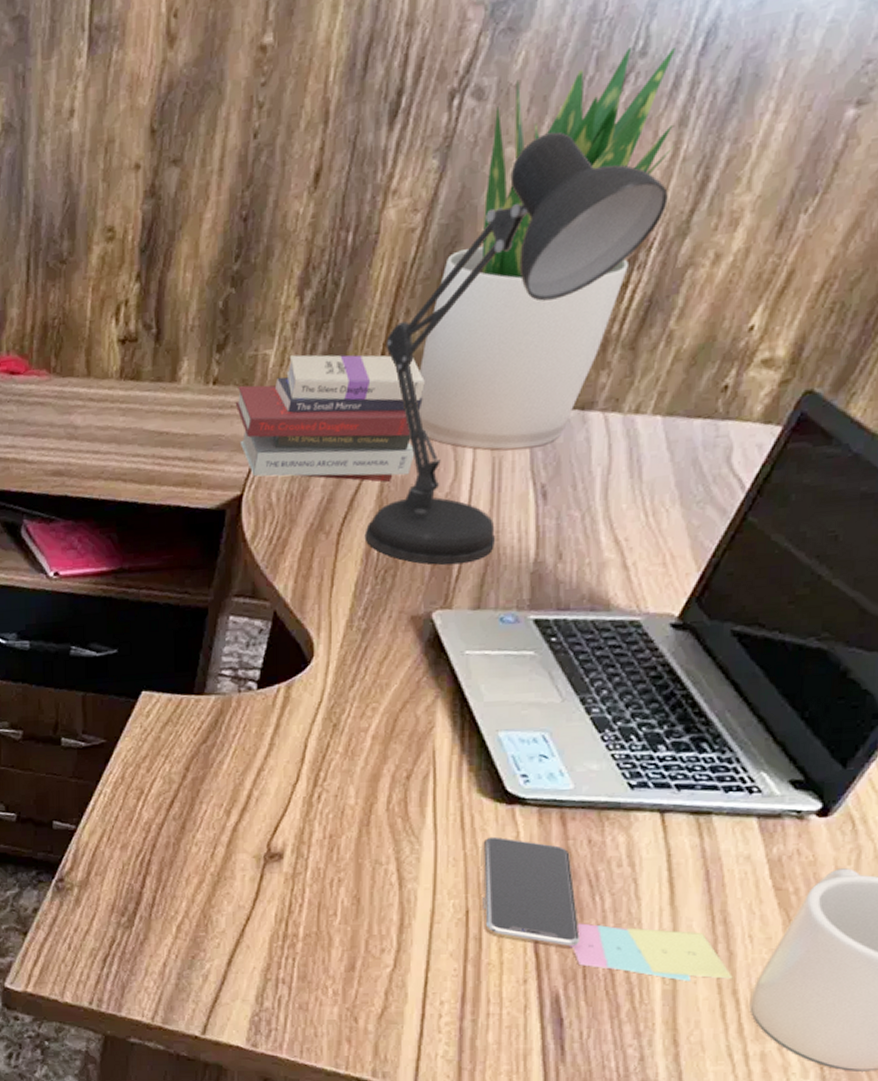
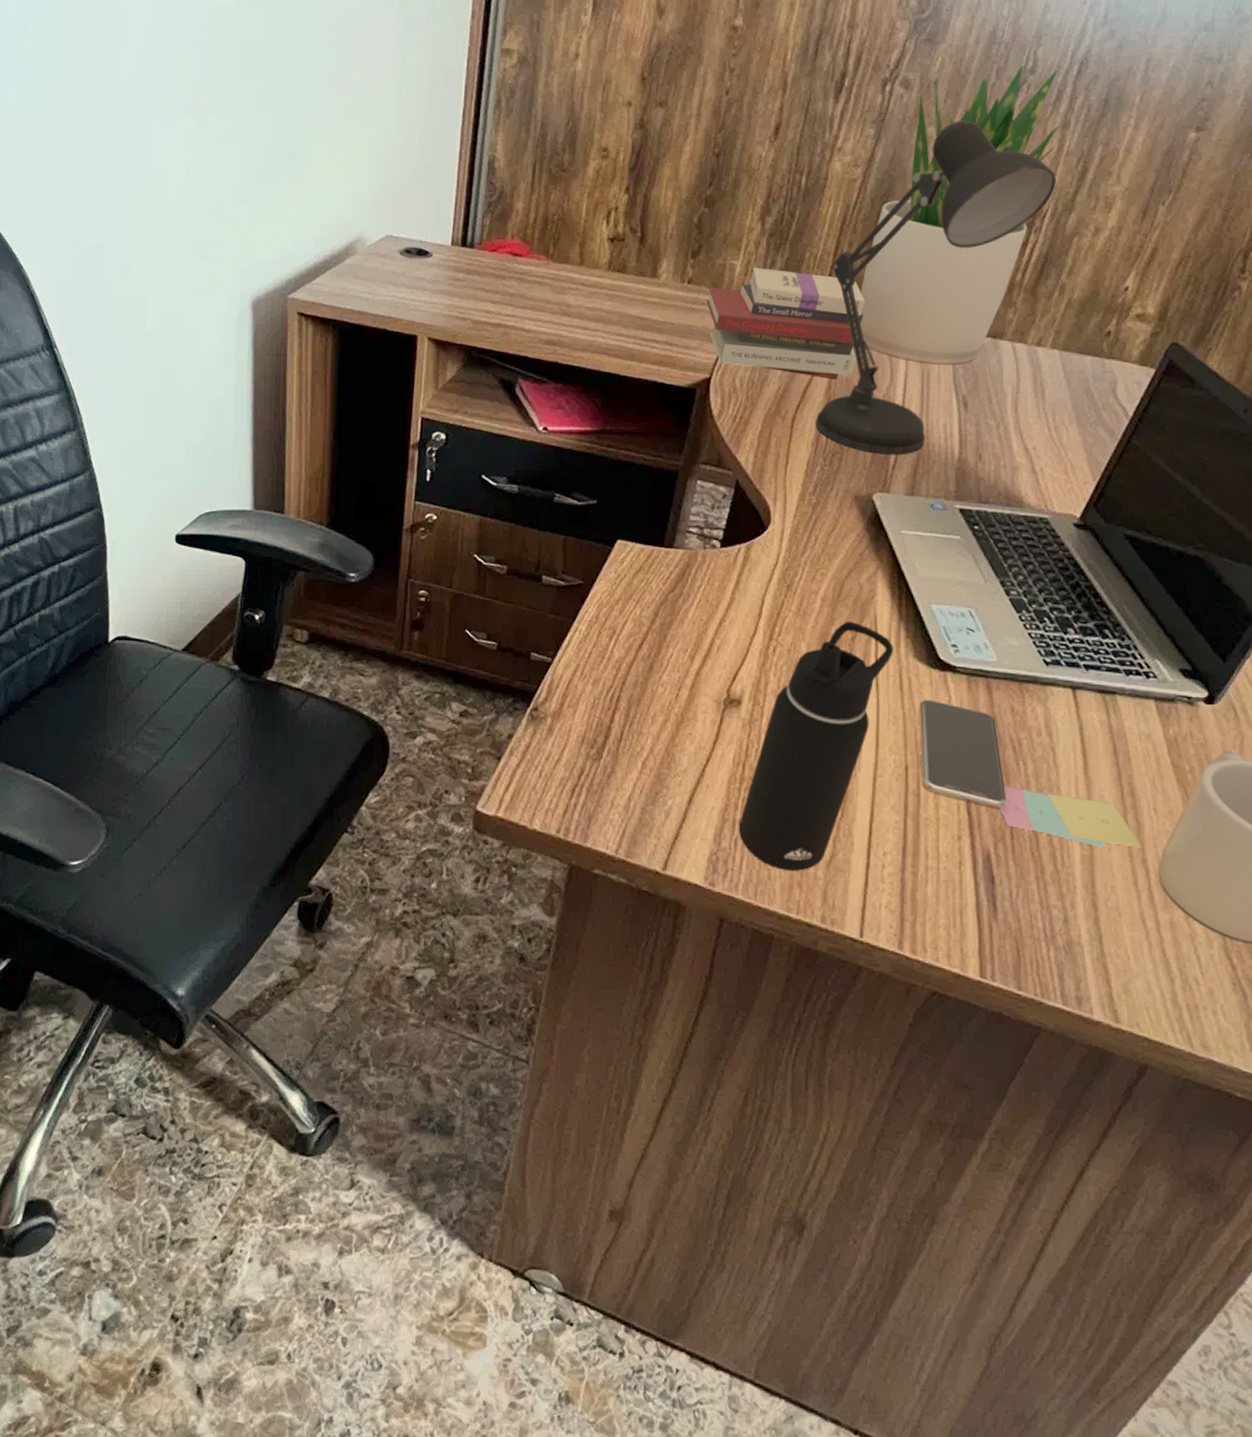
water bottle: none [282,758,455,1026] -> present [738,621,894,871]

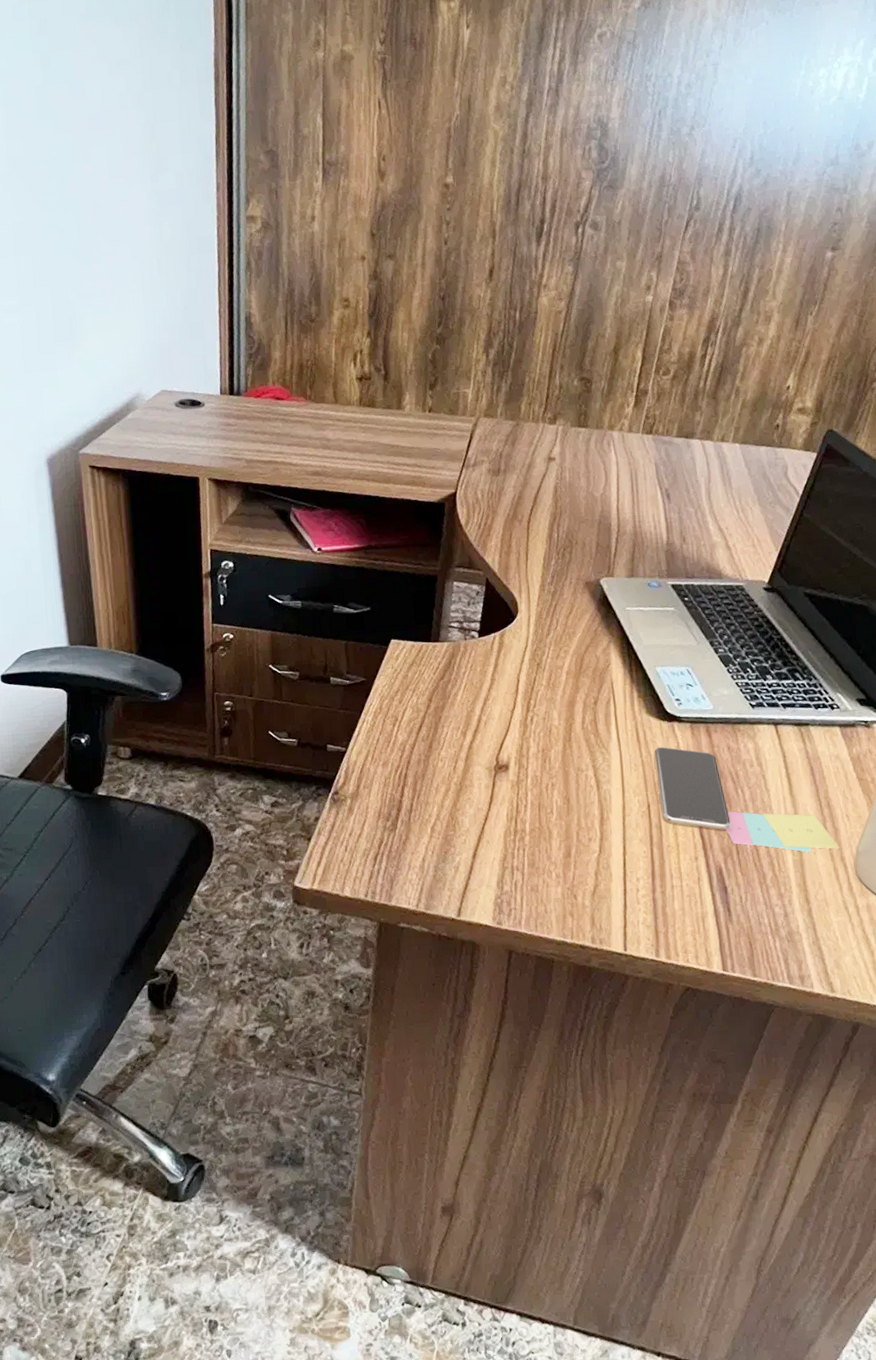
books: present [706,268,865,380] -> none [446,393,579,485]
water bottle: present [738,621,894,871] -> none [516,688,630,904]
desk lamp: present [815,120,1056,455] -> none [547,254,725,545]
planter: present [854,66,1061,366] -> none [571,204,725,465]

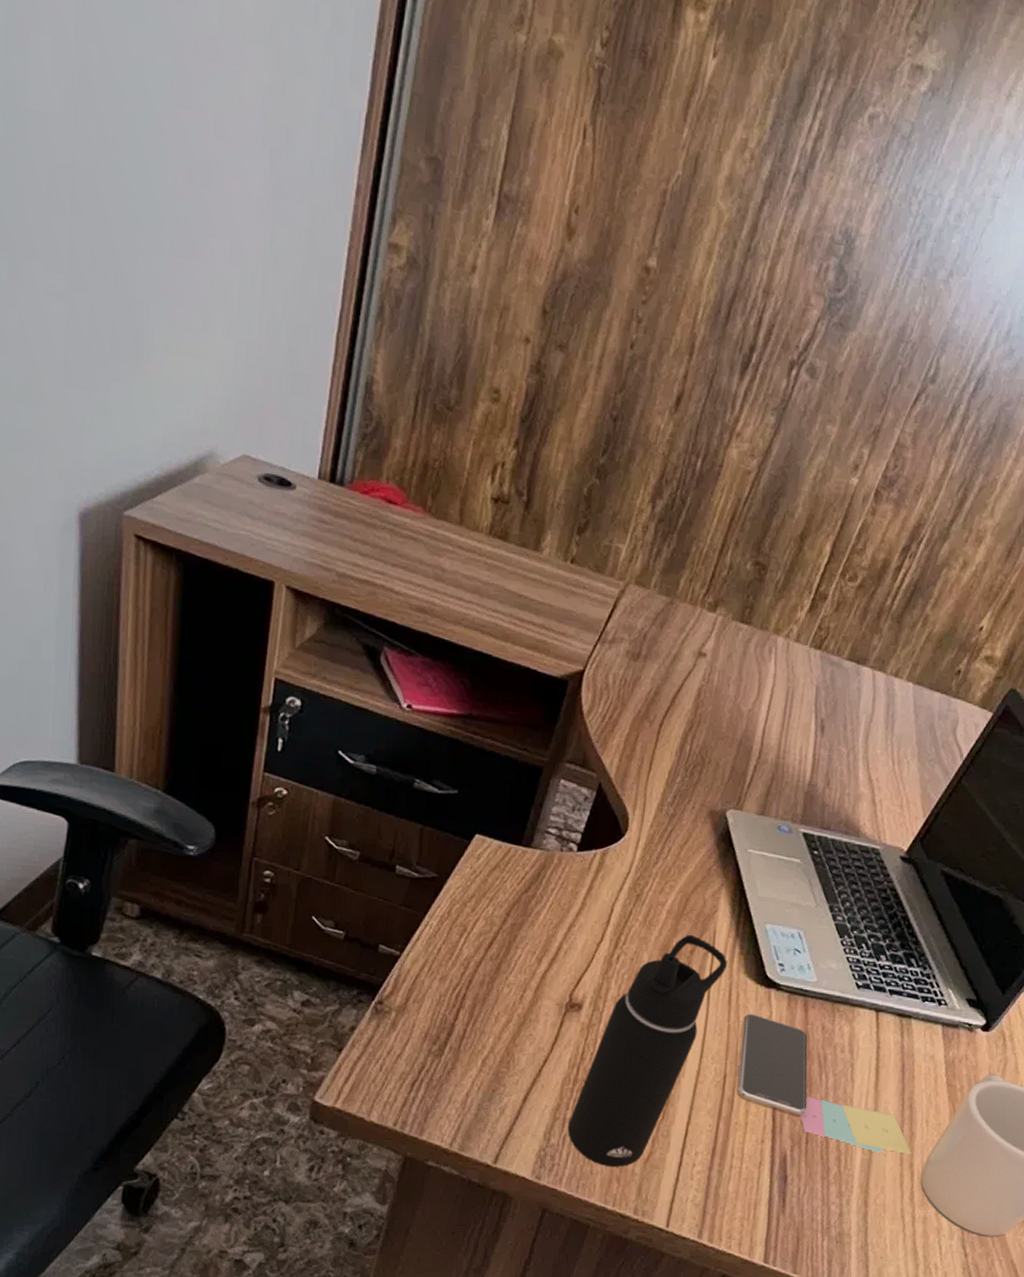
water bottle: none [516,688,630,904] -> present [567,934,728,1167]

